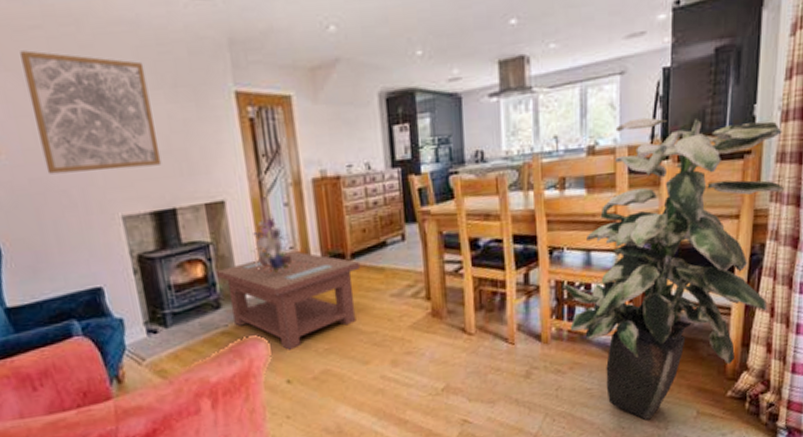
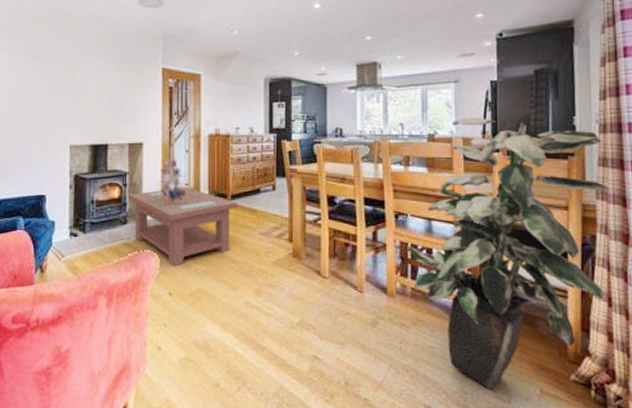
wall art: present [20,50,162,174] -> none [27,30,104,112]

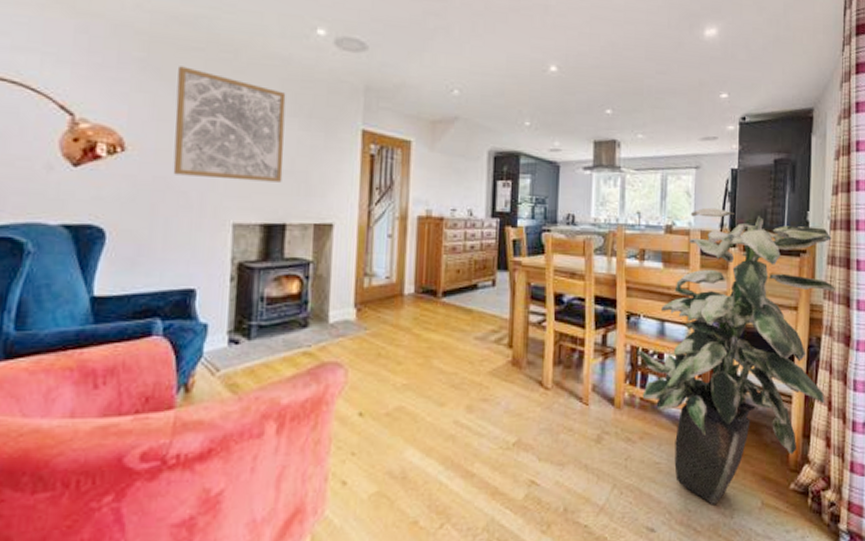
wall art: none [27,30,104,112] -> present [173,66,286,183]
coffee table: present [129,186,238,267] -> none [311,280,451,380]
bouquet: present [157,156,186,202] -> none [350,242,387,300]

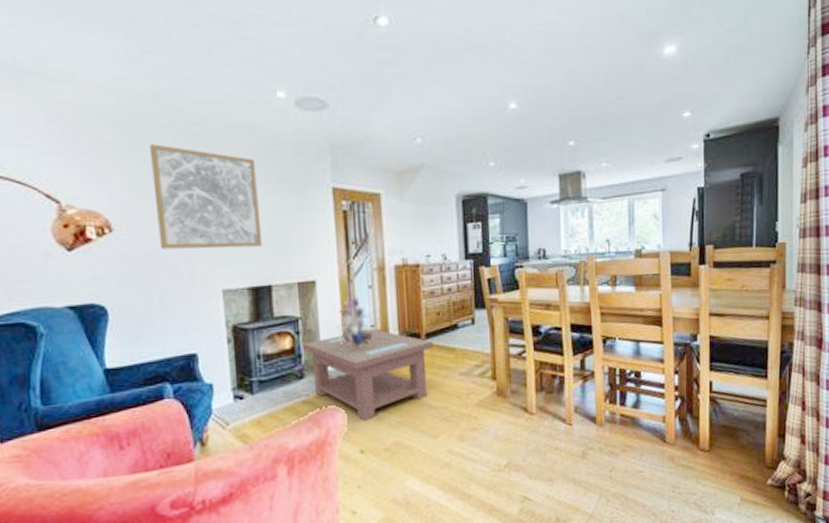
coffee table: none [311,280,451,380] -> present [303,328,434,421]
bouquet: none [350,242,387,300] -> present [337,294,373,348]
indoor plant: present [638,207,835,505] -> none [615,228,806,505]

